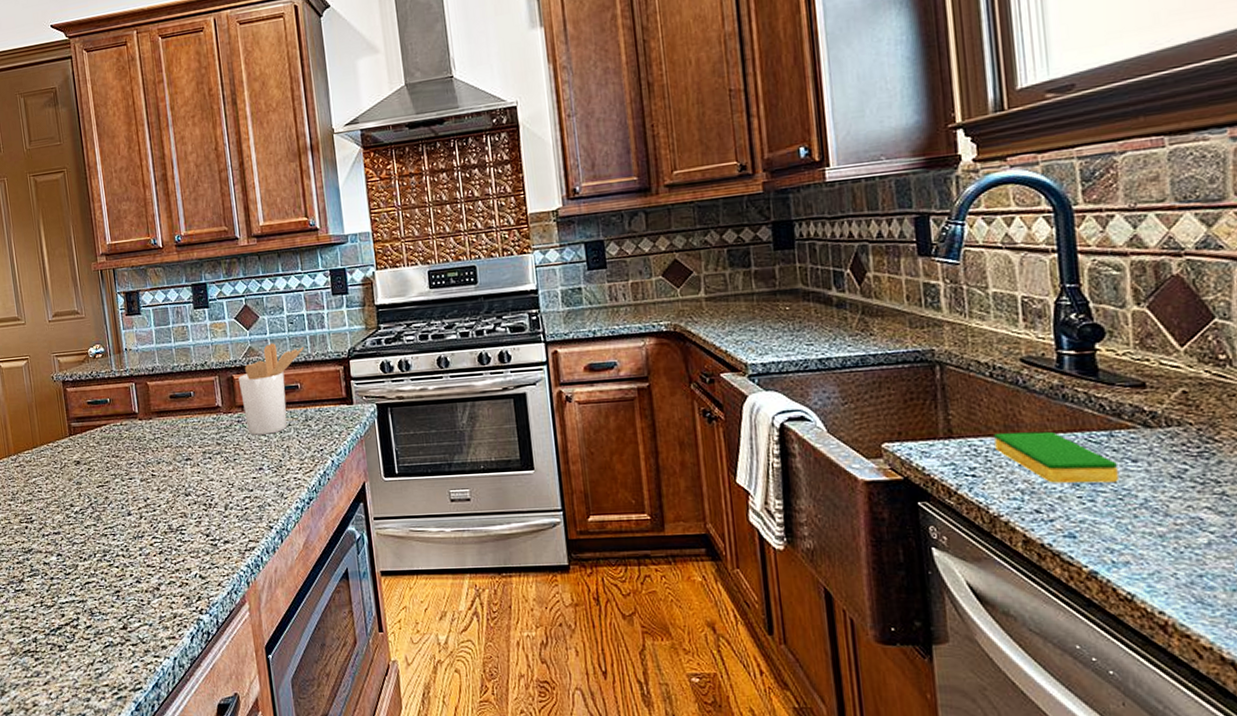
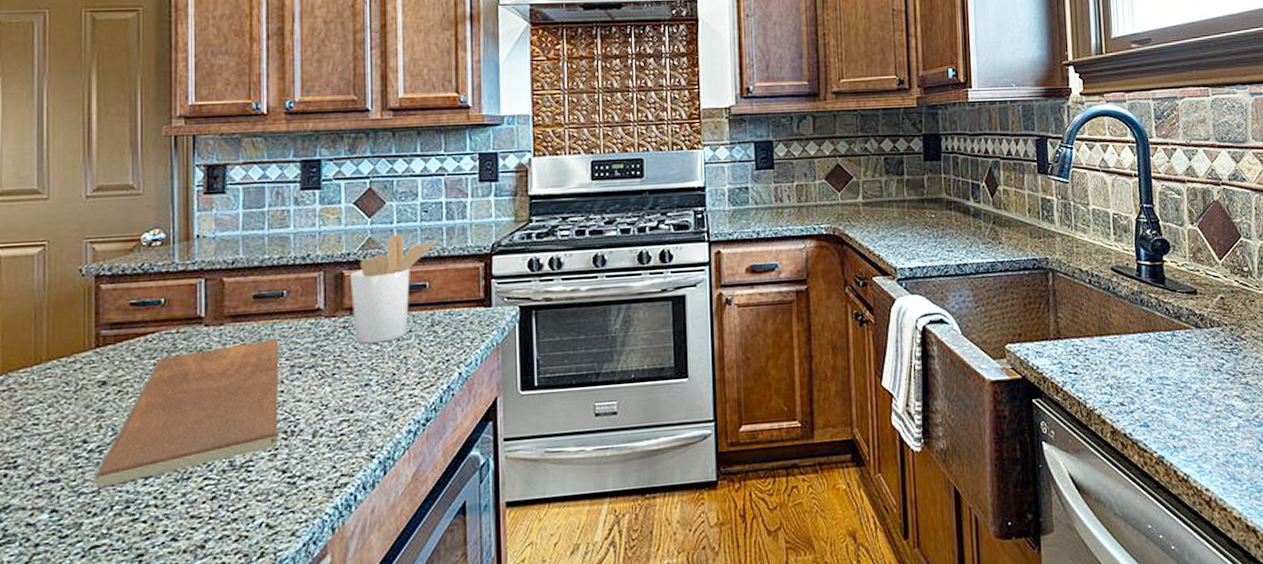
chopping board: none [80,431,201,540] -> present [92,339,279,488]
dish sponge: present [994,431,1119,484] -> none [1091,332,1179,378]

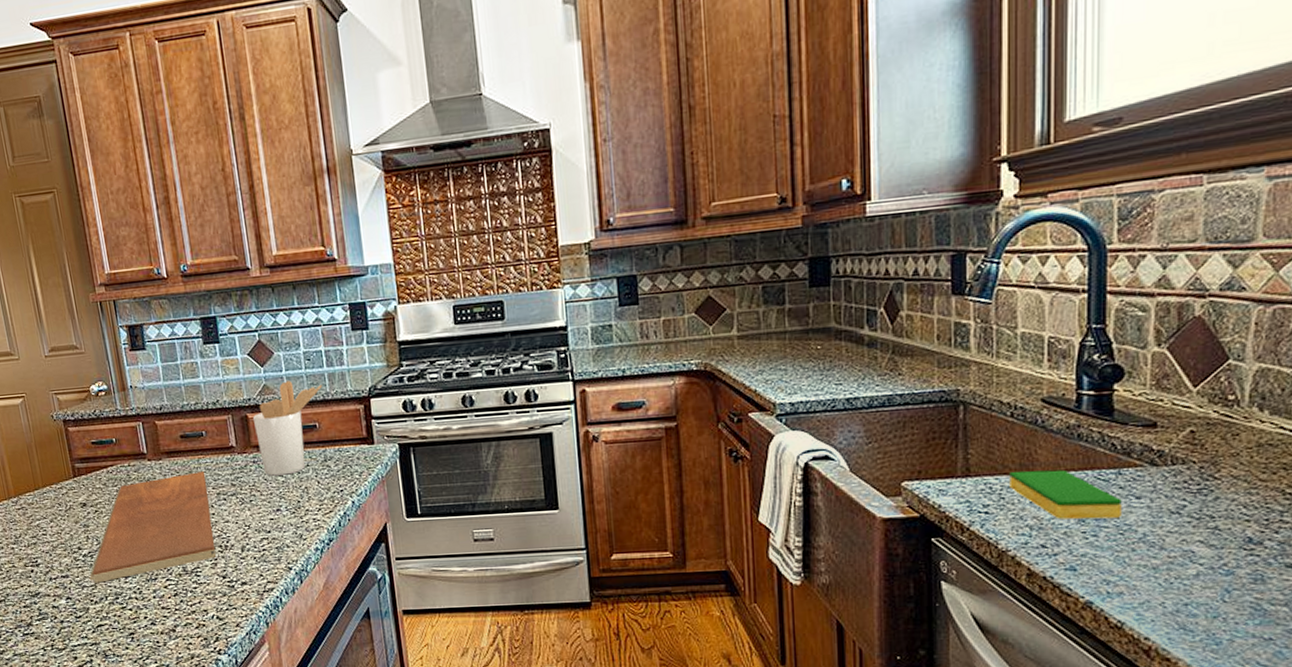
dish sponge: none [1091,332,1179,378] -> present [1009,469,1122,519]

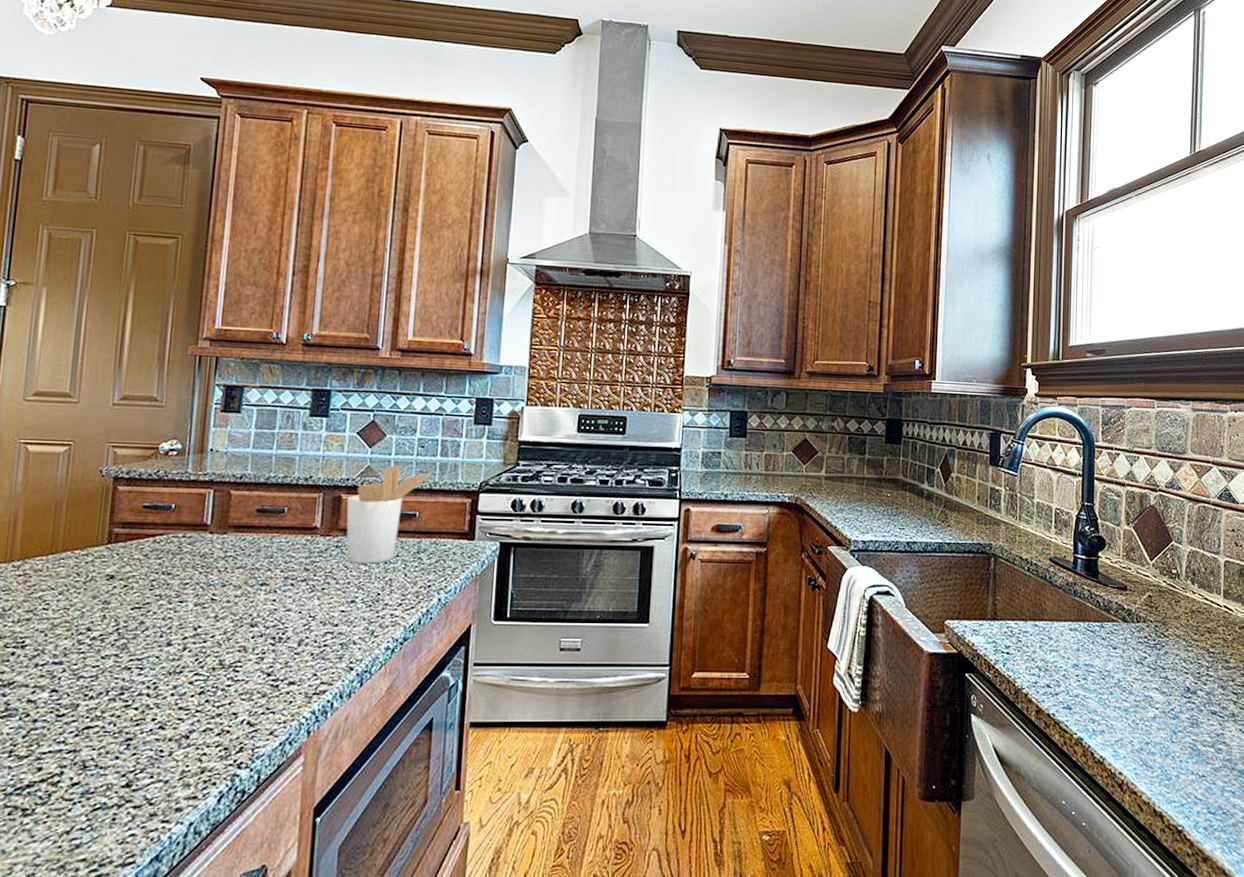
chopping board: present [89,471,217,583] -> none [92,551,276,673]
dish sponge: present [1009,469,1122,519] -> none [1025,618,1103,664]

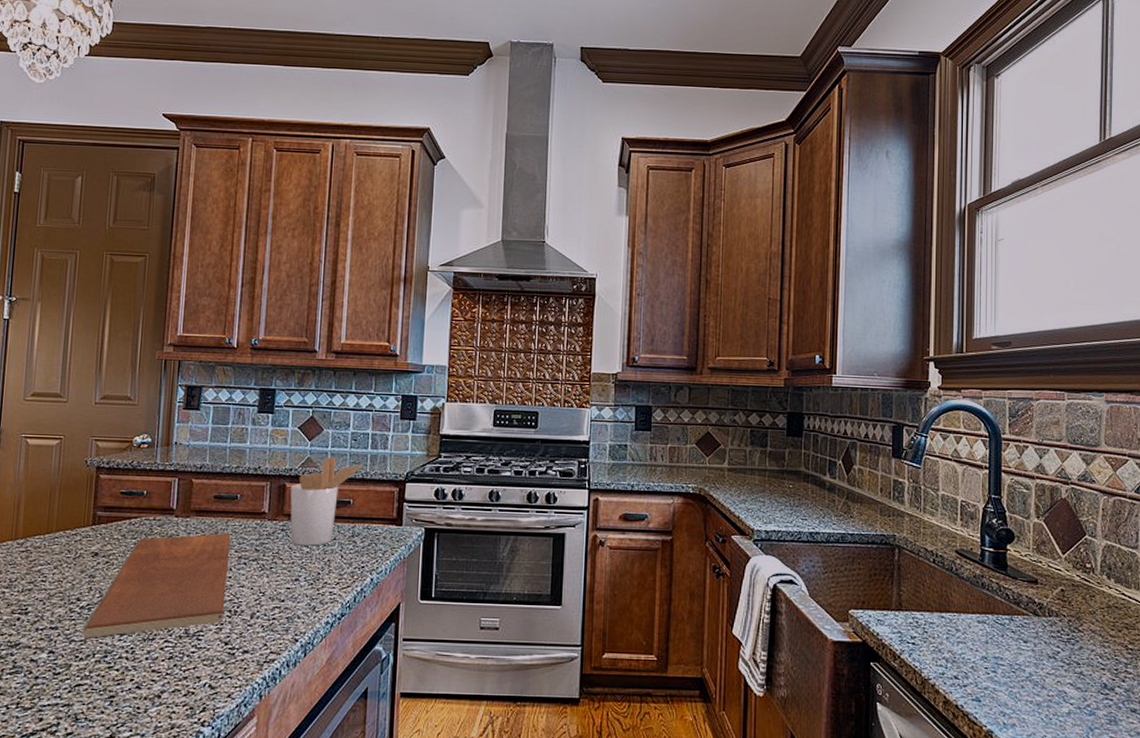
chopping board: none [92,551,276,673] -> present [81,533,231,638]

